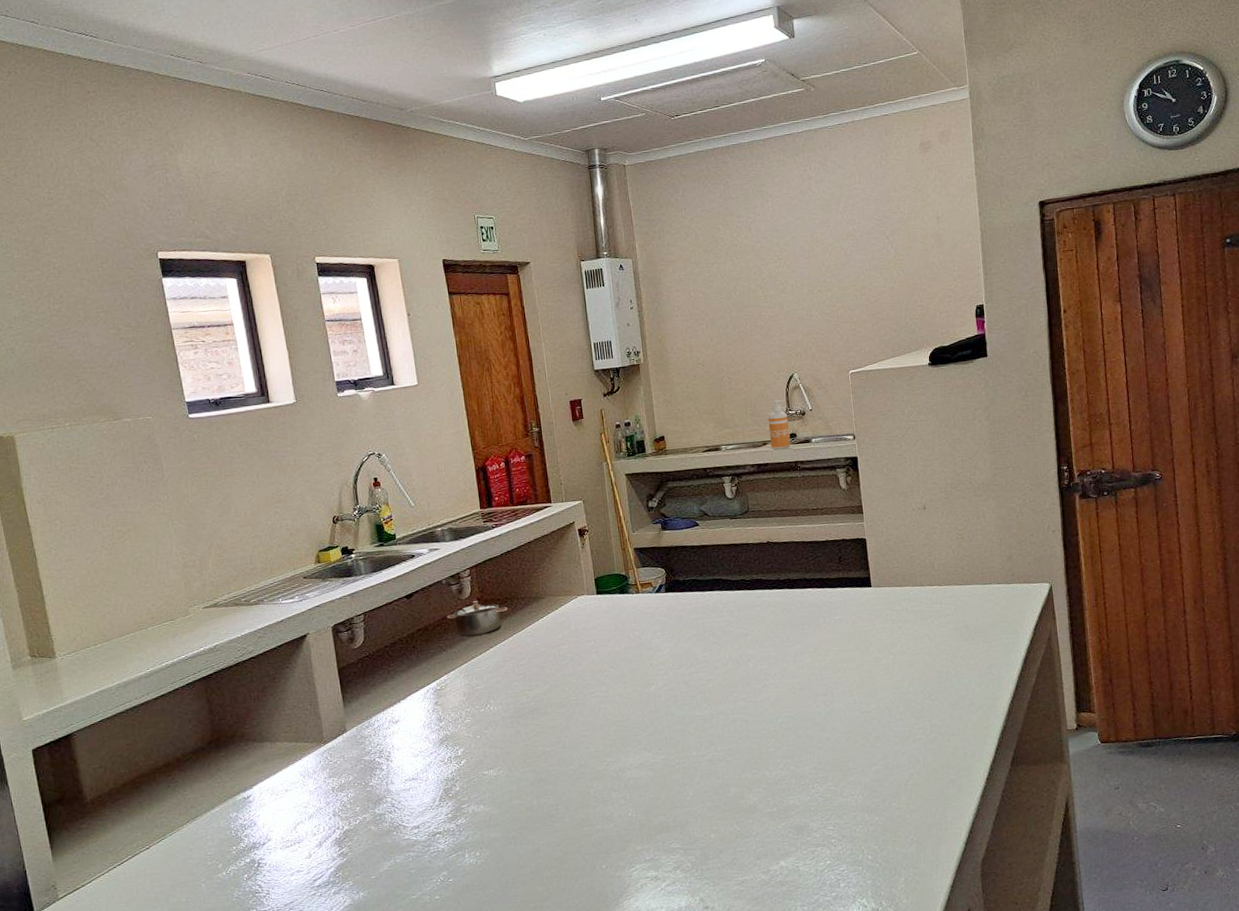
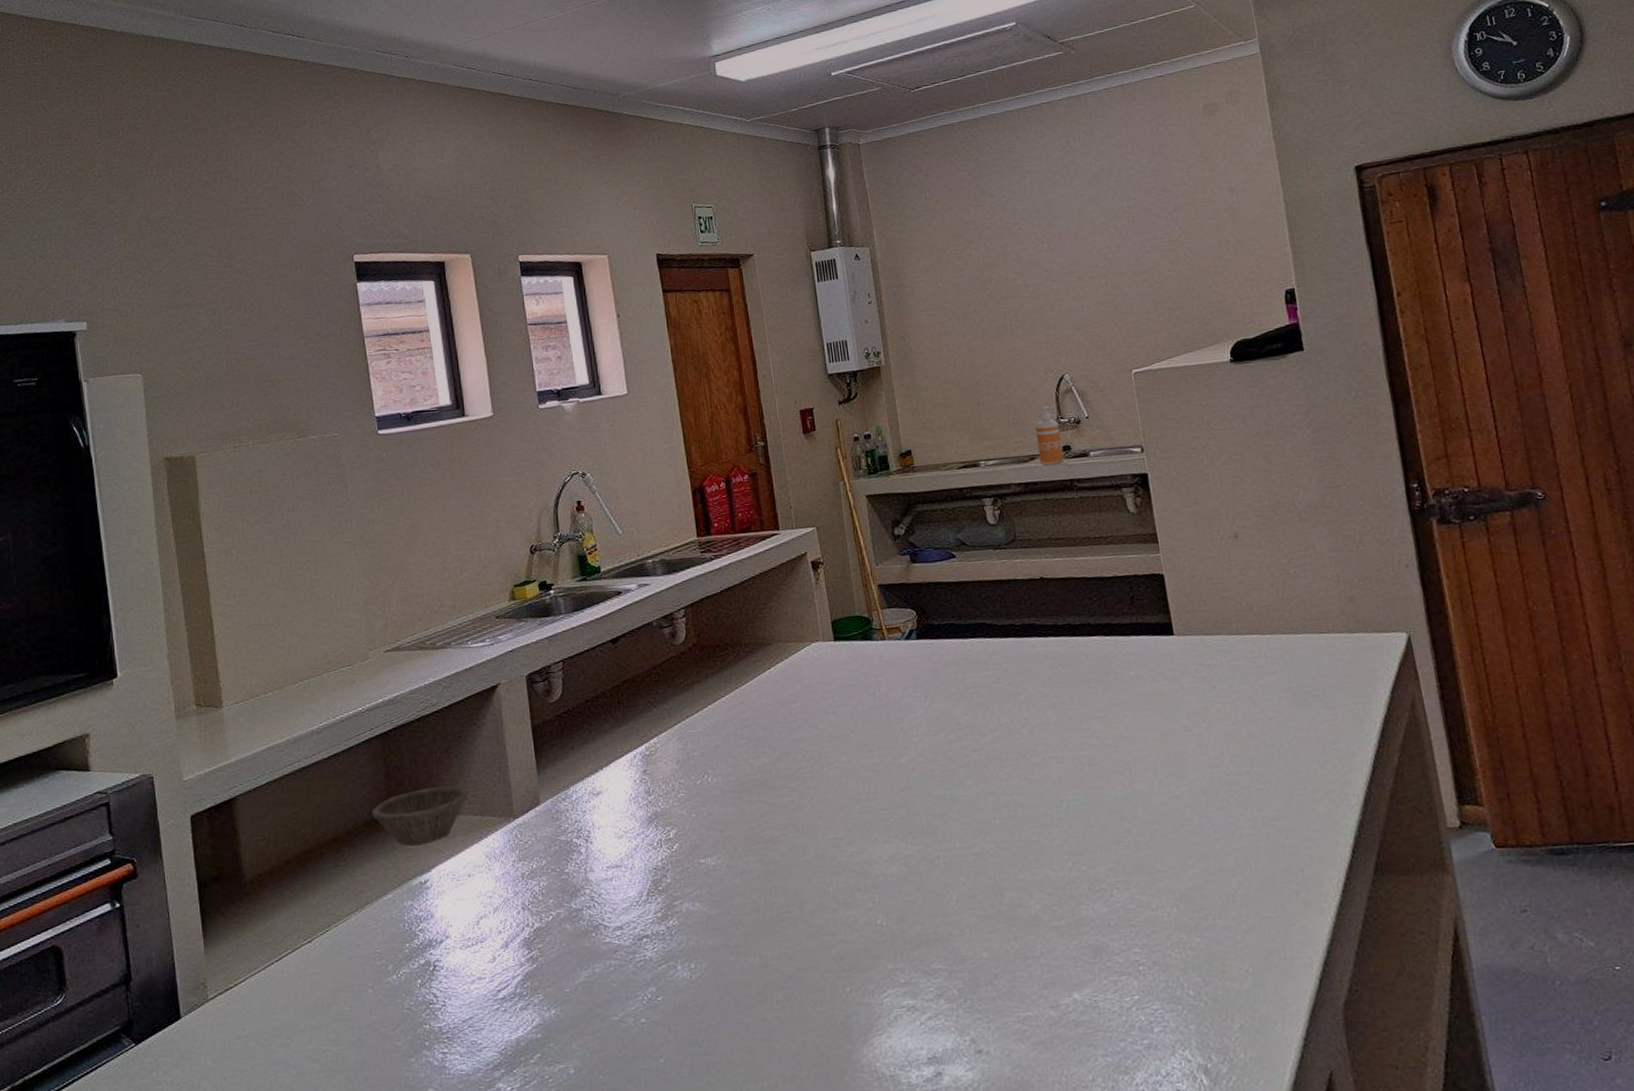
colander: none [198,718,285,769] -> present [372,785,470,847]
cooking pot: present [446,600,508,637] -> none [657,646,729,691]

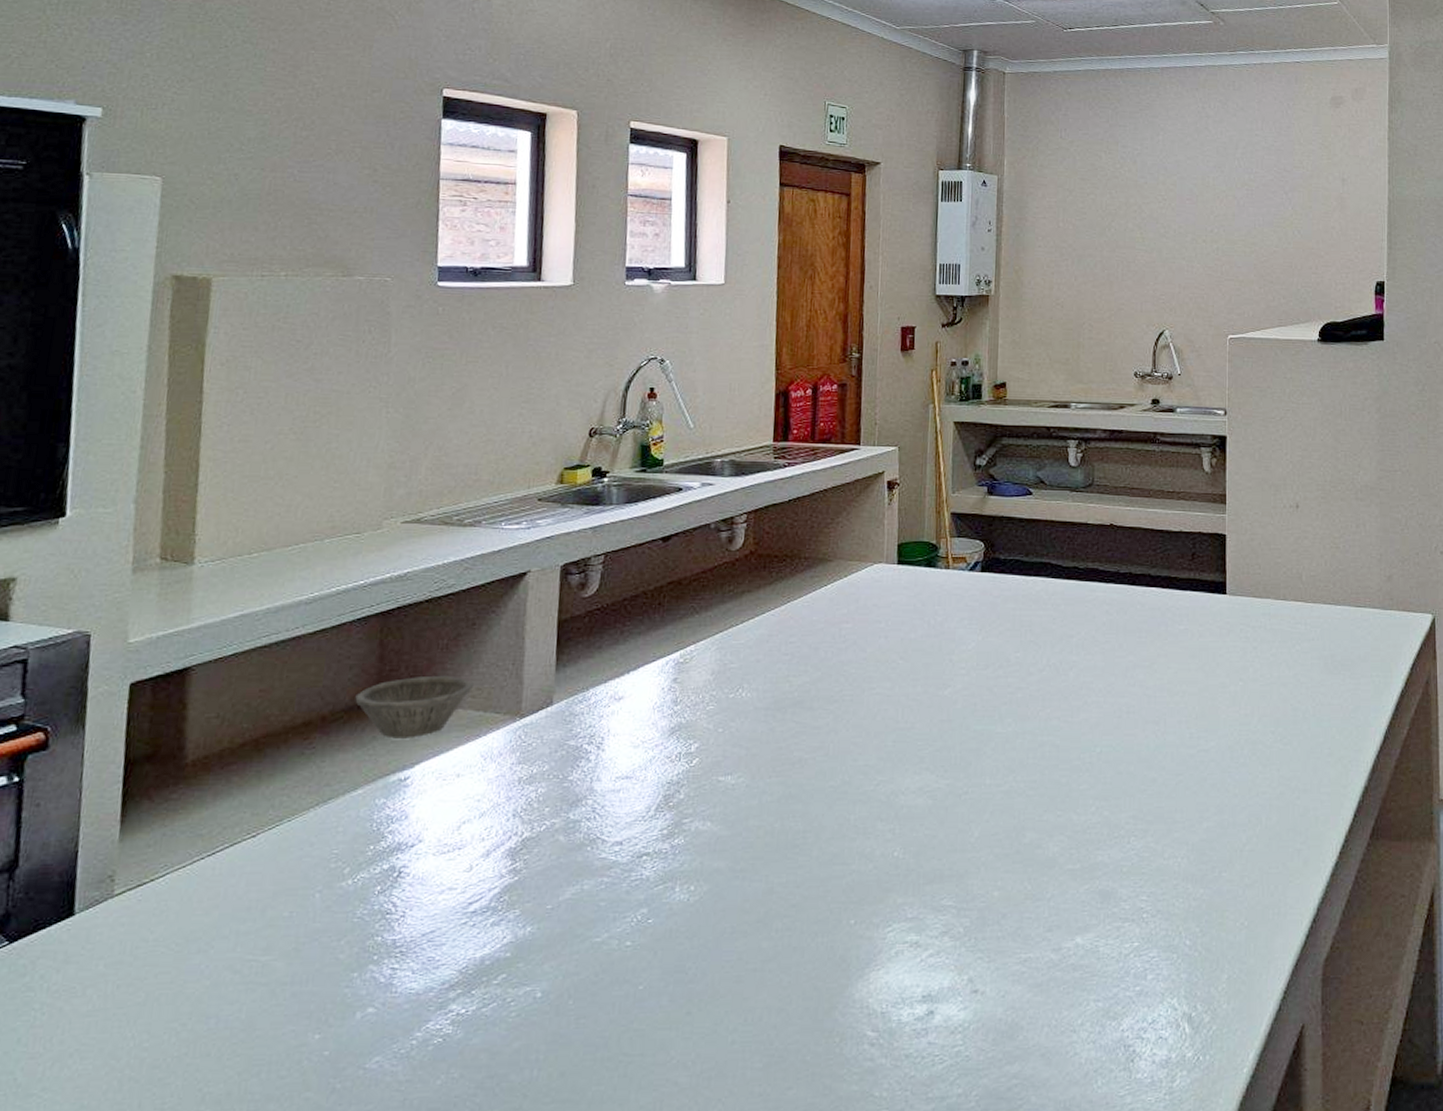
soap dispenser: present [1035,405,1064,466] -> none [1128,357,1152,416]

